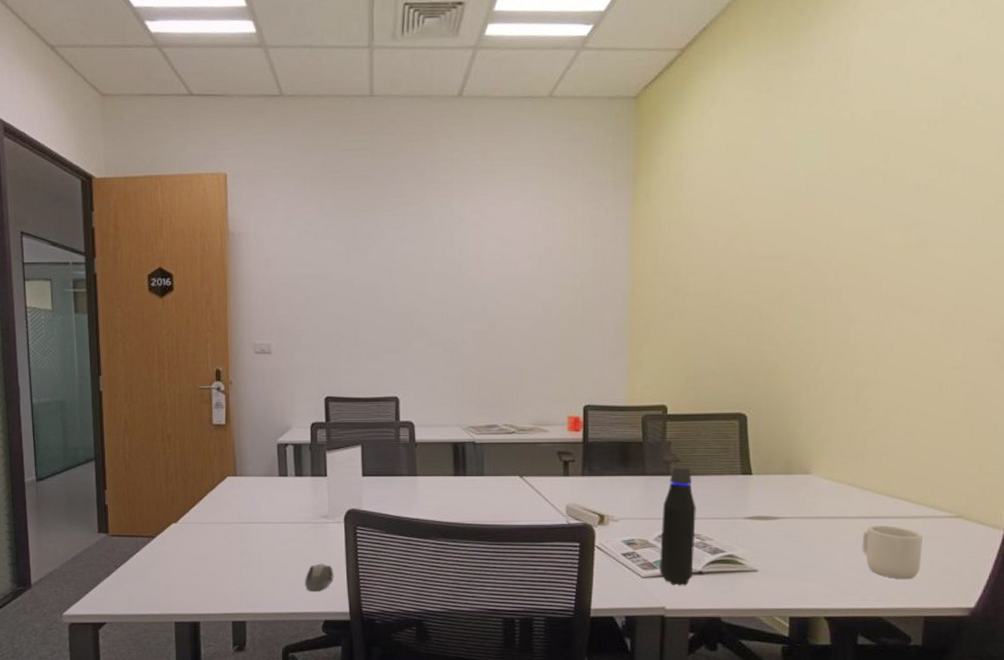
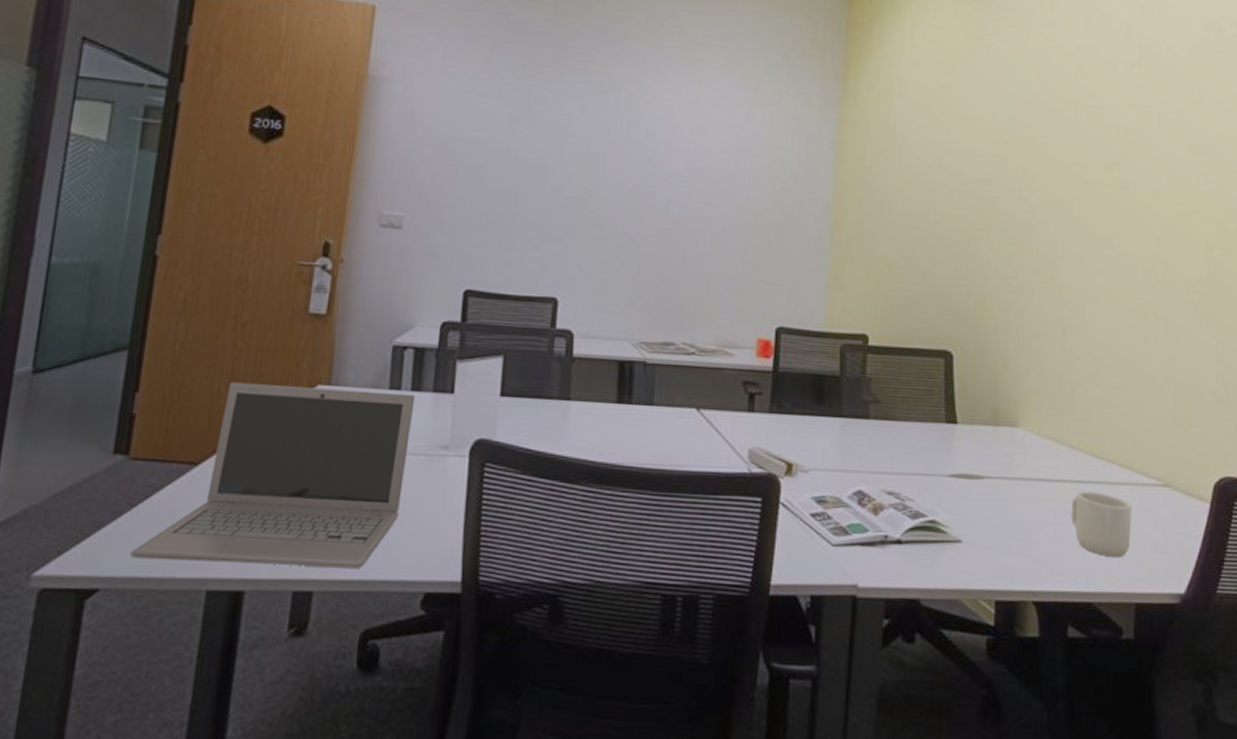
laptop: none [121,478,299,604] -> present [130,381,416,568]
mouse: present [305,563,334,593] -> none [405,511,447,553]
water bottle: present [659,466,696,586] -> none [853,408,896,558]

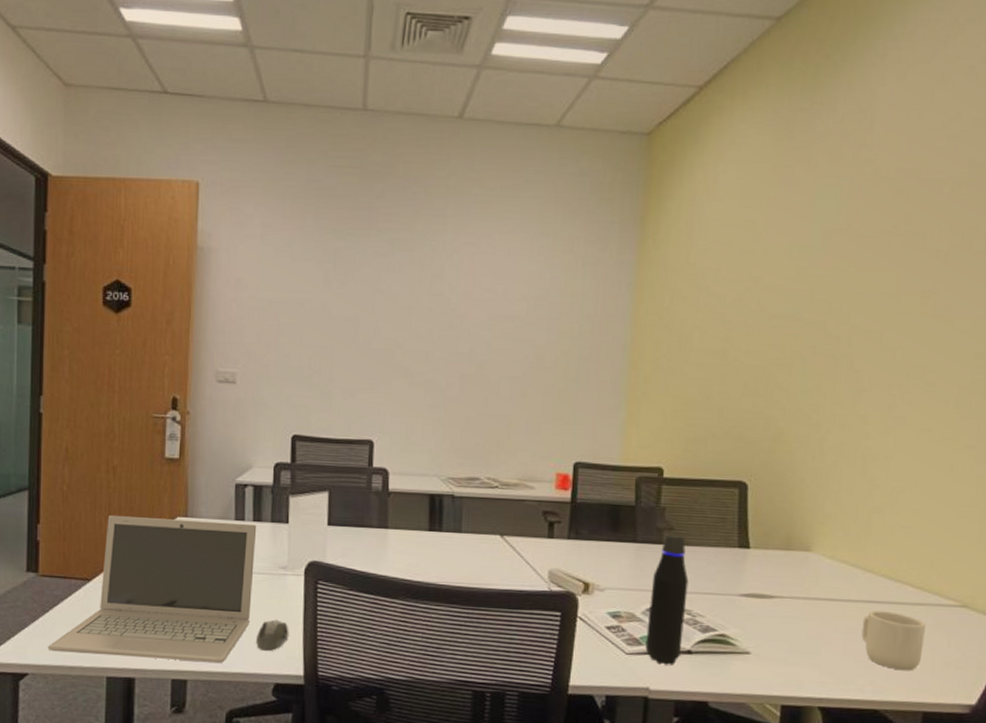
mouse: none [405,511,447,553] -> present [256,619,289,652]
water bottle: none [853,408,896,558] -> present [645,534,689,665]

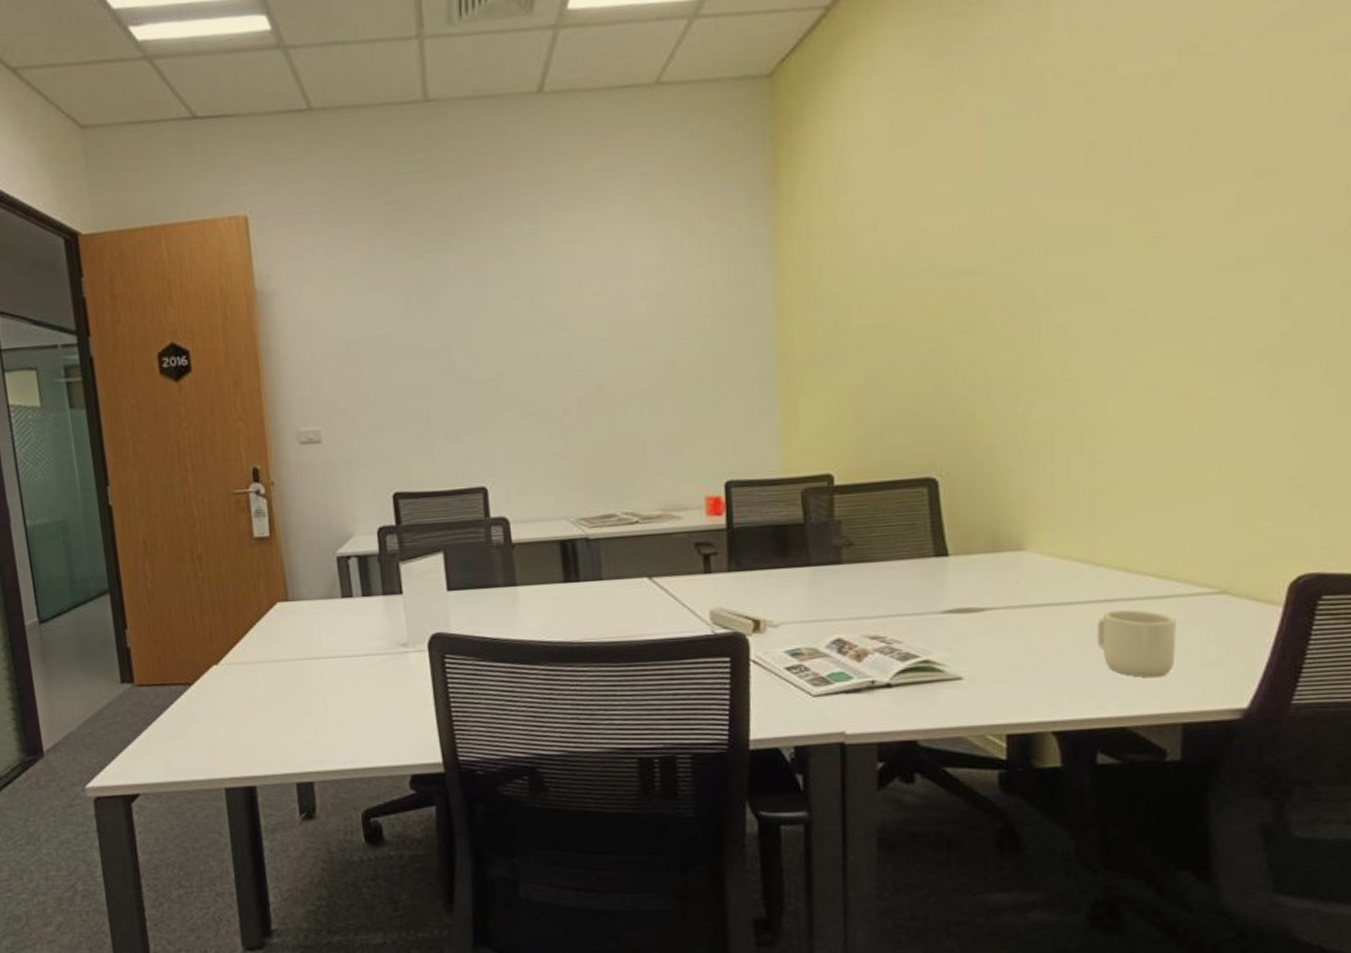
laptop: present [48,514,257,663] -> none [156,599,375,767]
mouse: present [256,619,289,652] -> none [384,703,420,741]
water bottle: present [645,534,689,665] -> none [834,551,879,704]

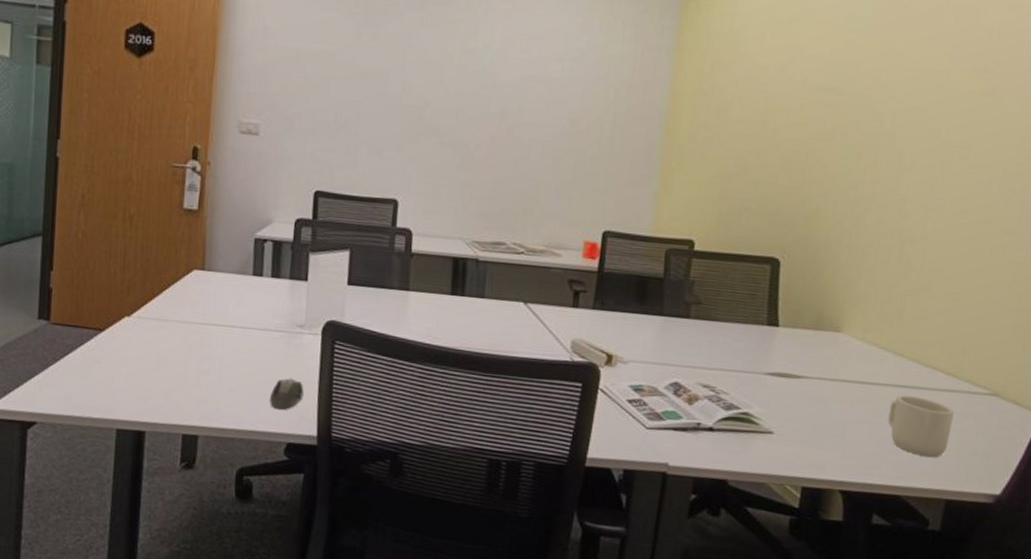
mouse: none [384,703,420,741] -> present [270,378,304,411]

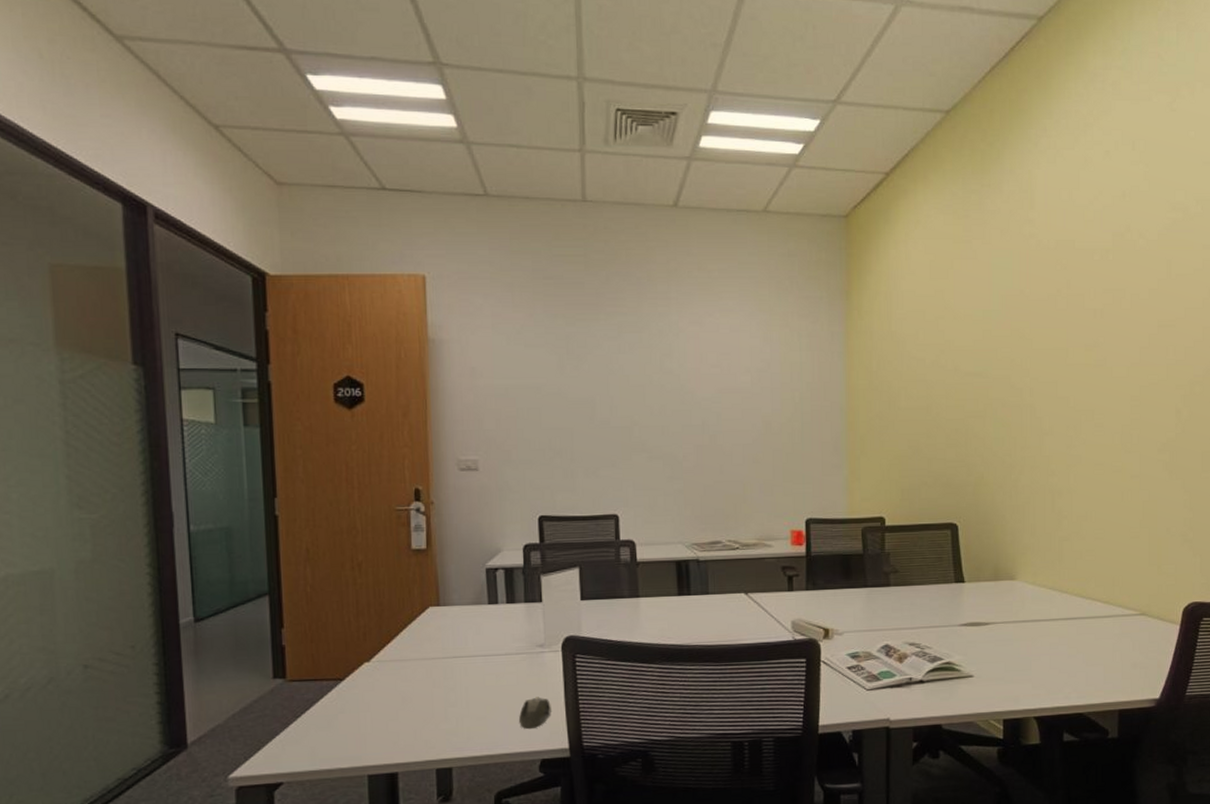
mug: present [887,395,954,458] -> none [1063,625,1114,677]

